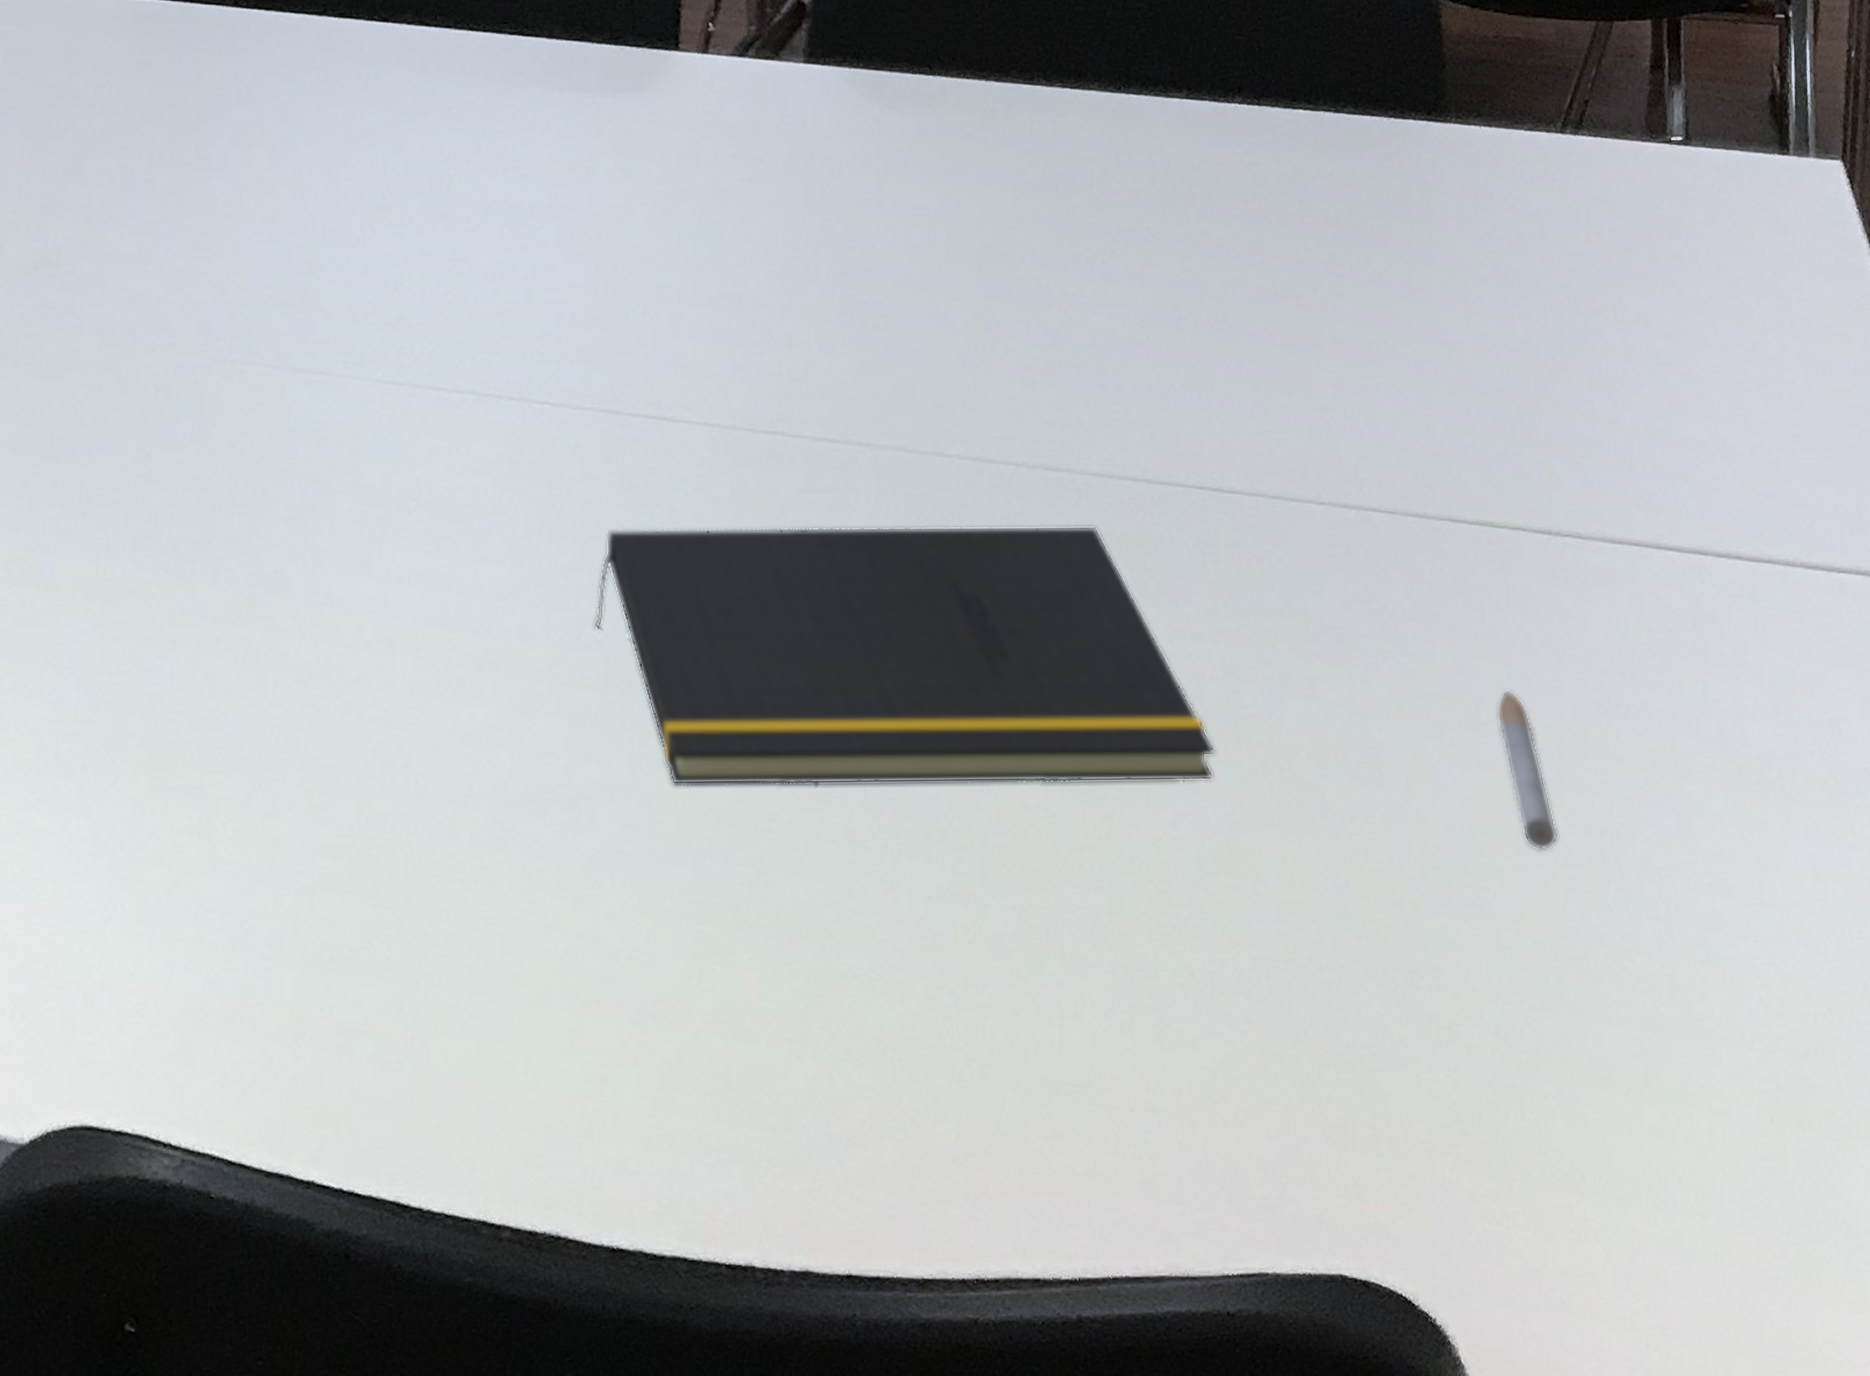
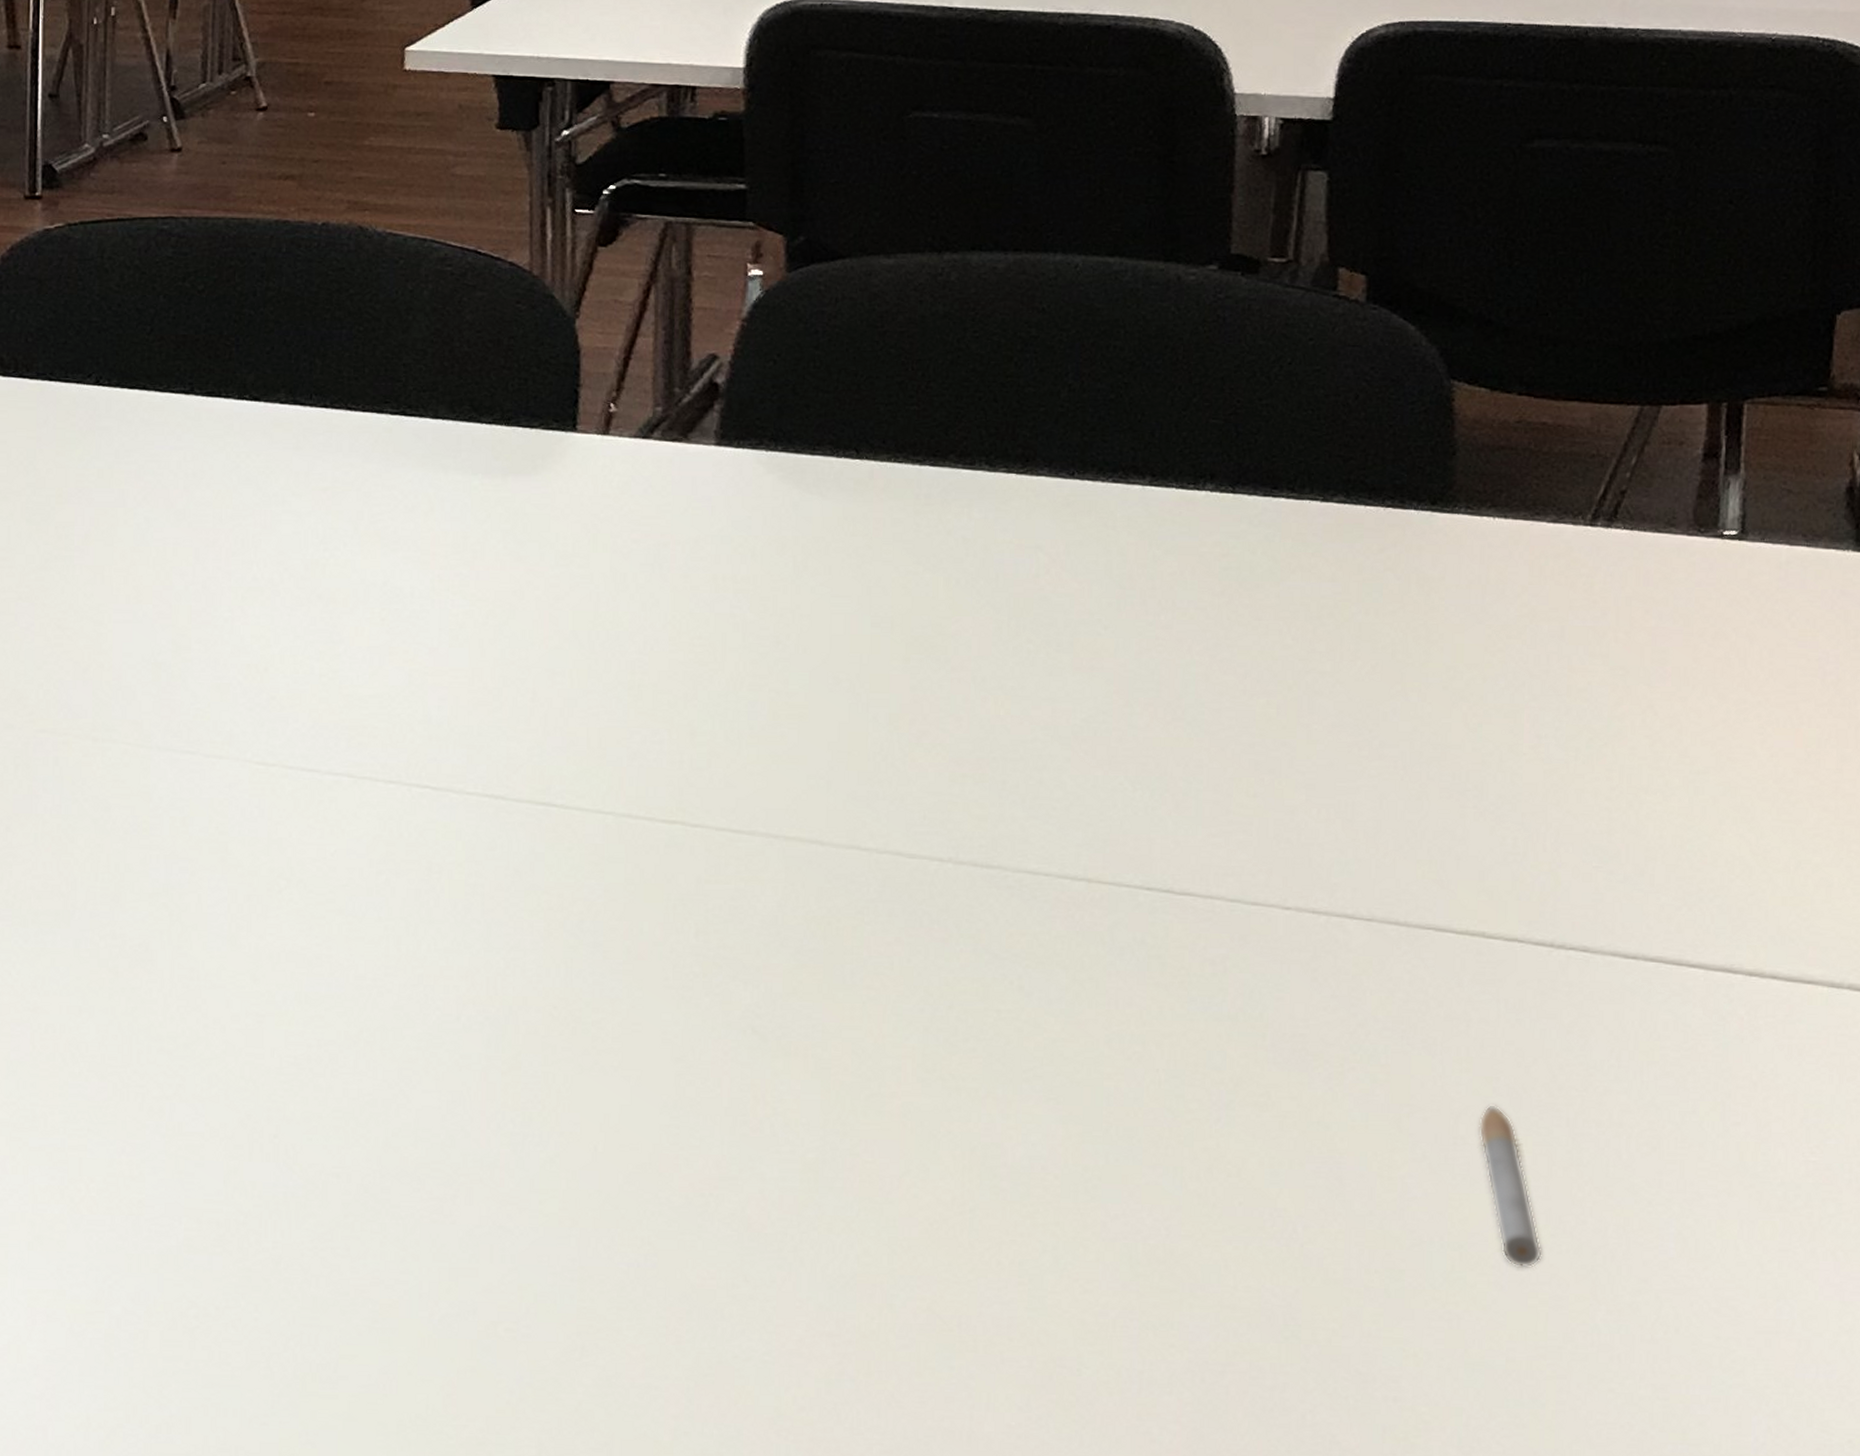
notepad: present [594,525,1215,786] -> none [475,914,1154,1184]

